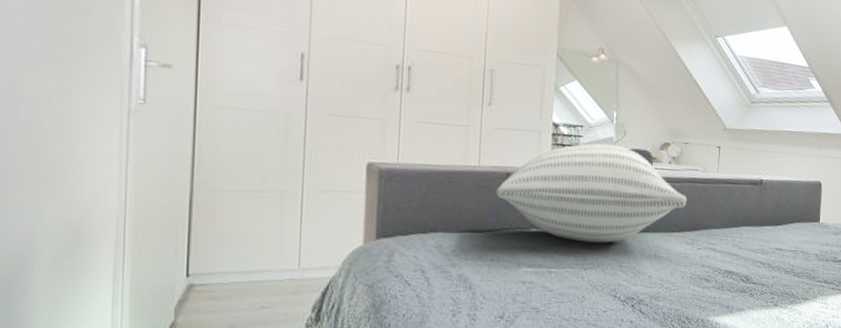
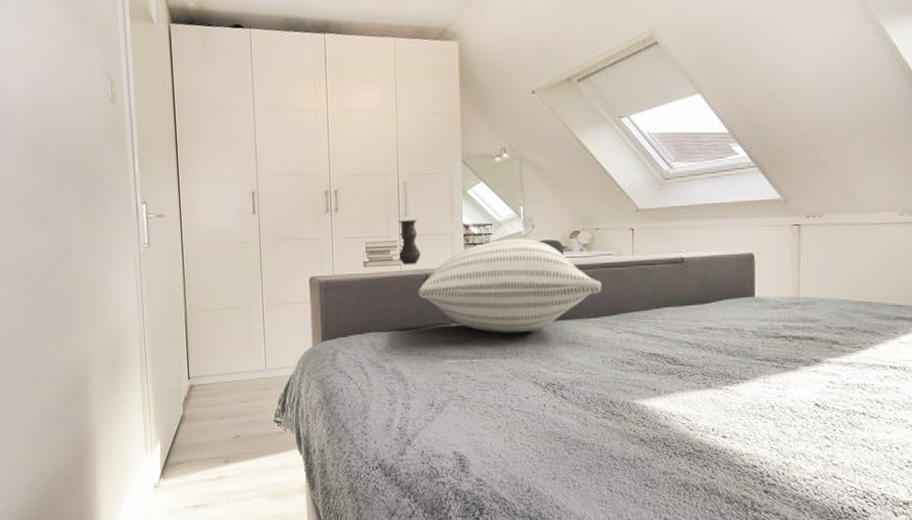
books: none [434,129,480,160] -> present [362,241,401,268]
vase: none [477,110,503,161] -> present [397,220,421,266]

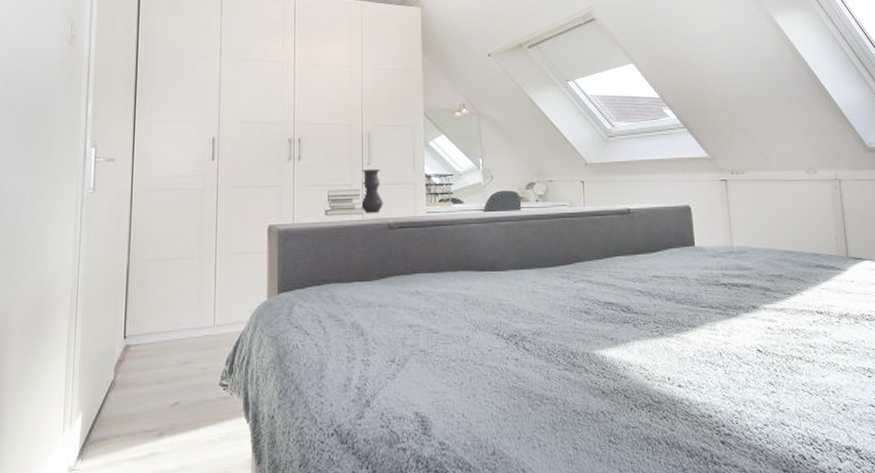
pillow: present [418,238,603,333] -> none [380,188,558,283]

